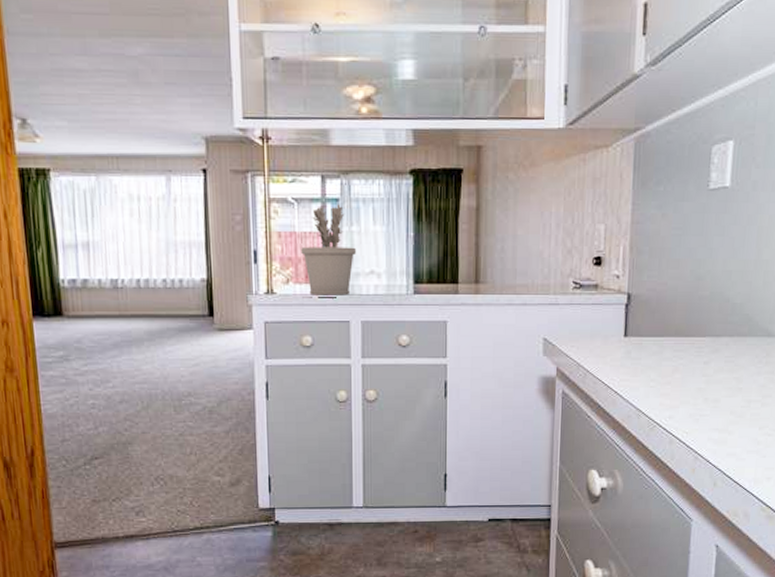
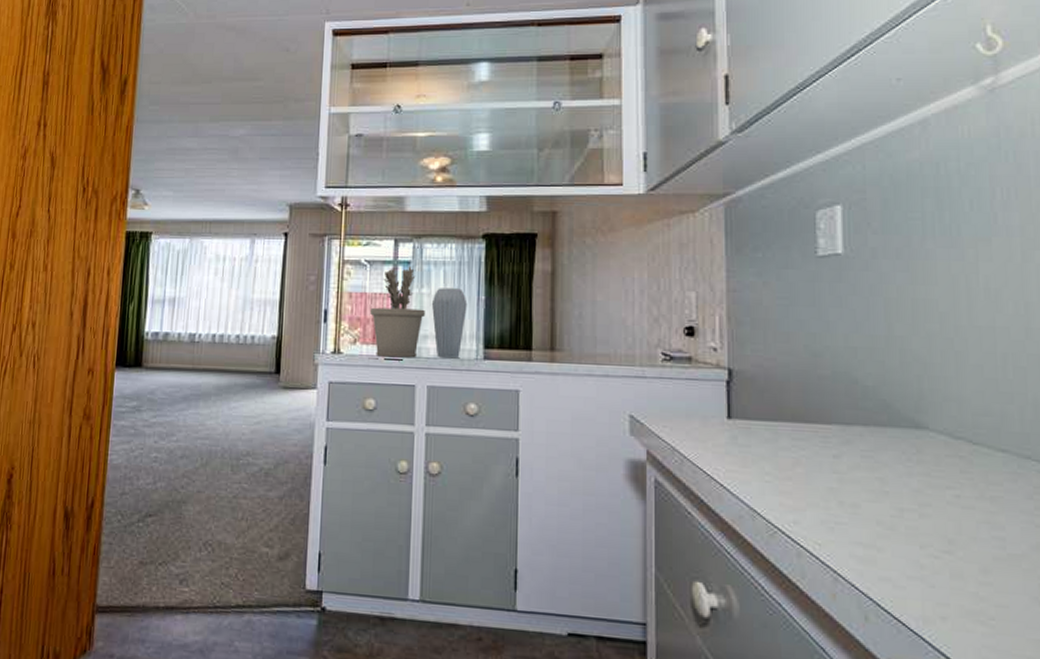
vase: none [361,225,397,294] -> present [431,288,468,359]

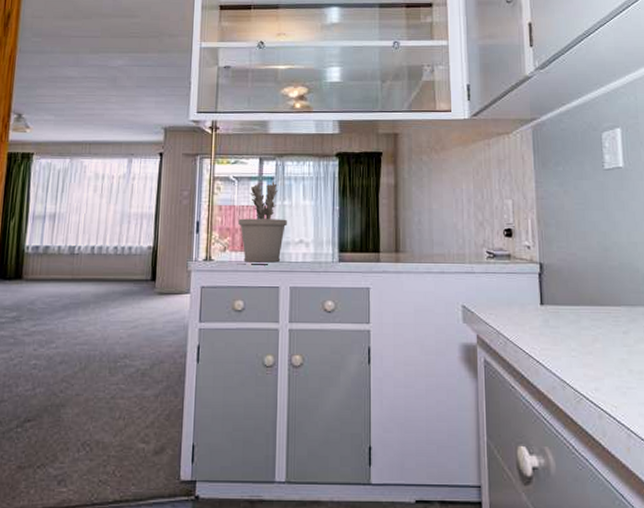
vase: present [431,288,468,359] -> none [292,200,324,262]

